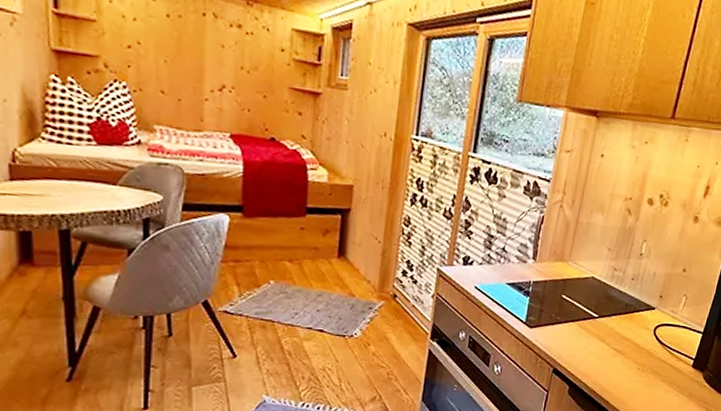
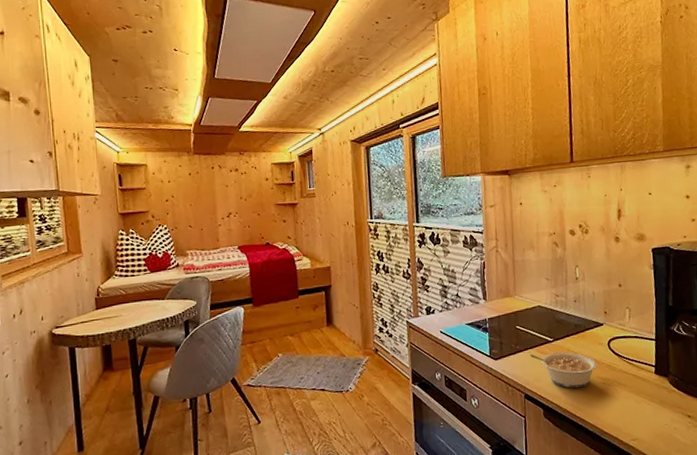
legume: none [569,327,638,369] -> present [530,352,597,388]

